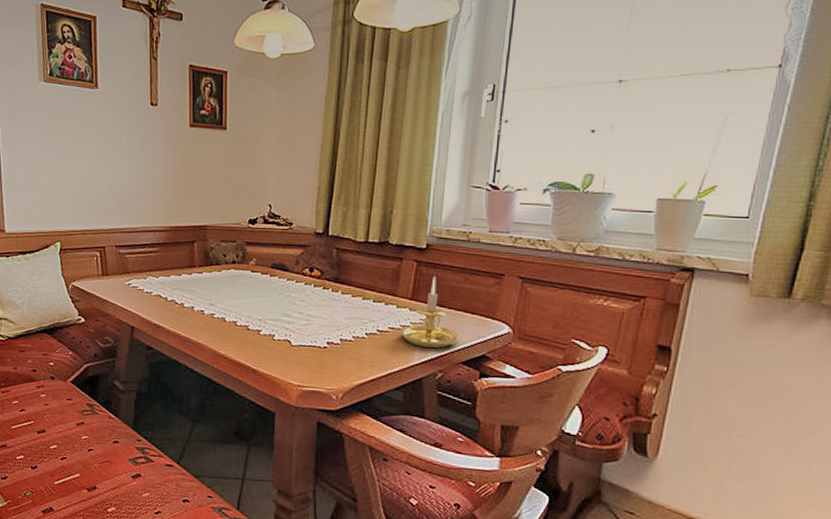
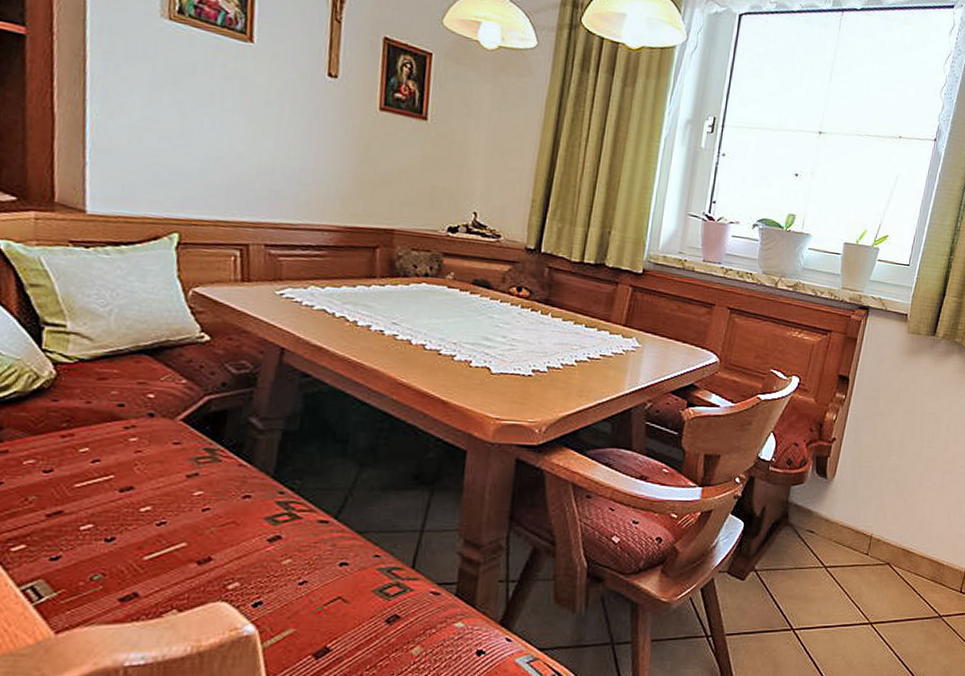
candle holder: present [400,276,459,348] -> none [612,303,669,377]

